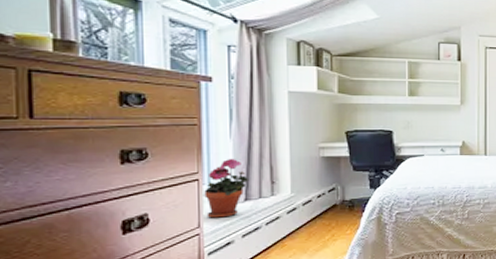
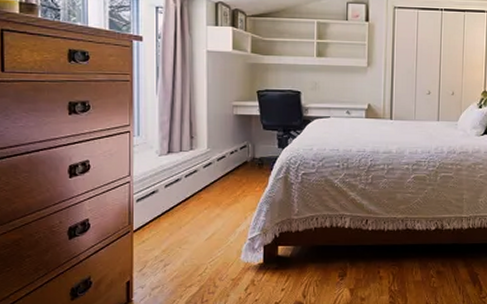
potted plant: present [204,158,250,218] -> none [134,112,172,168]

